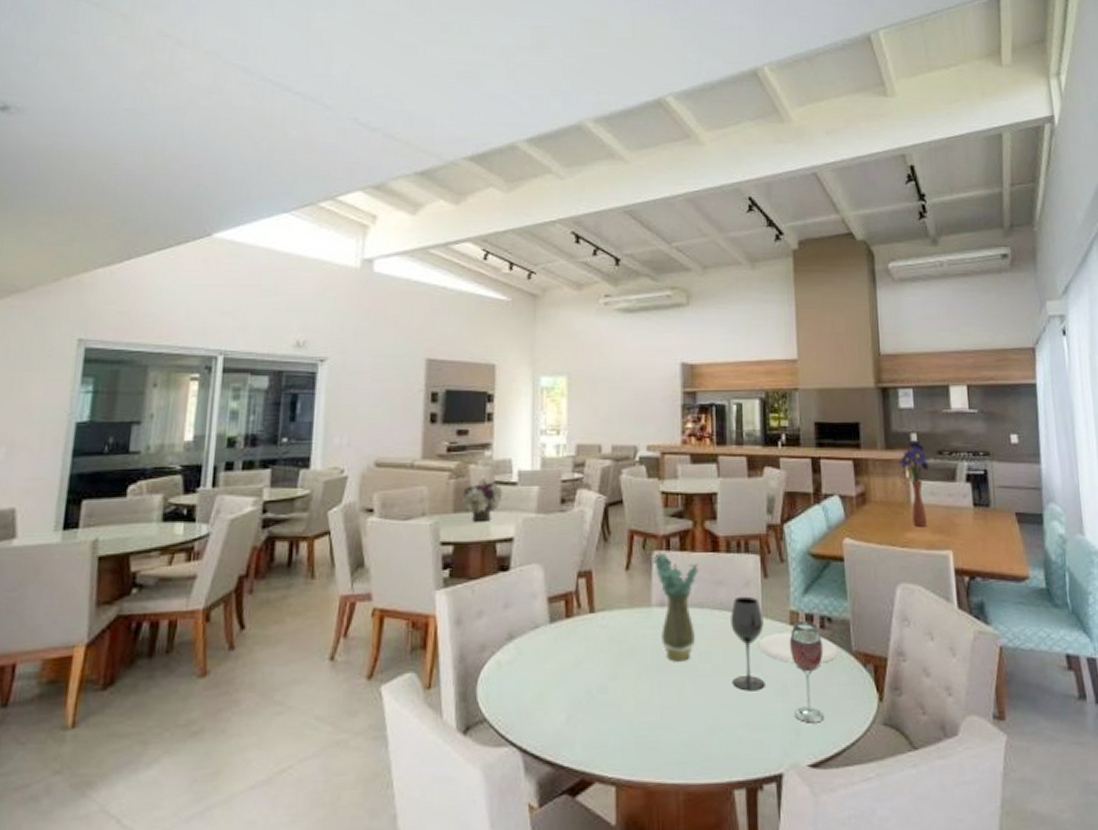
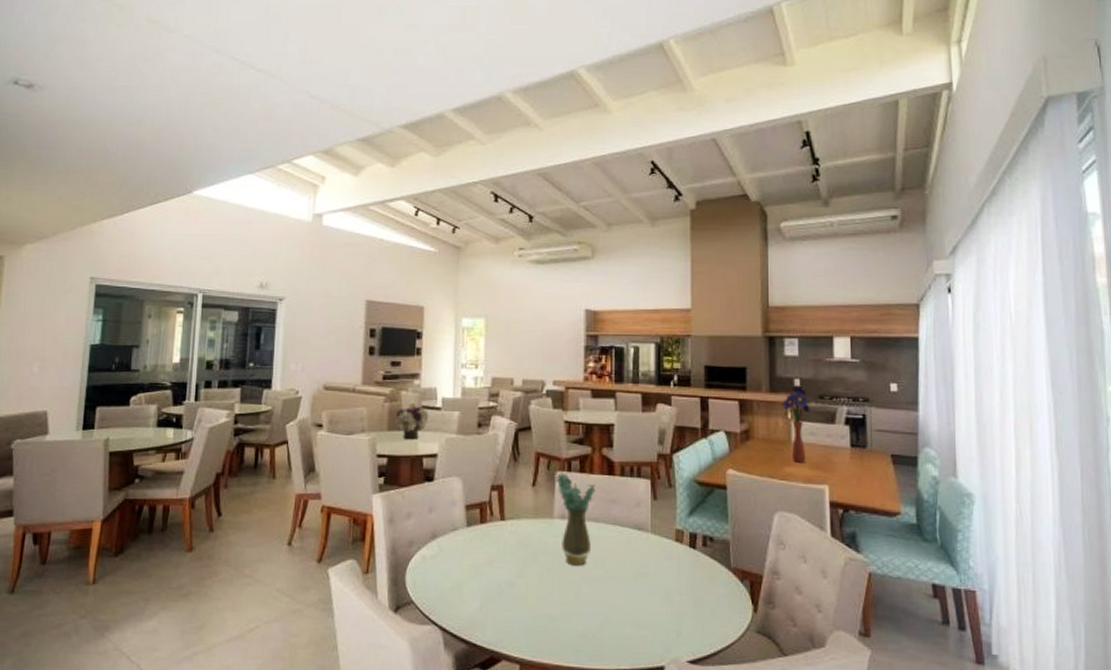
wineglass: present [730,596,765,691] -> none [622,514,652,595]
plate: present [759,633,838,663] -> none [647,547,718,576]
wineglass: present [789,620,825,723] -> none [674,538,705,627]

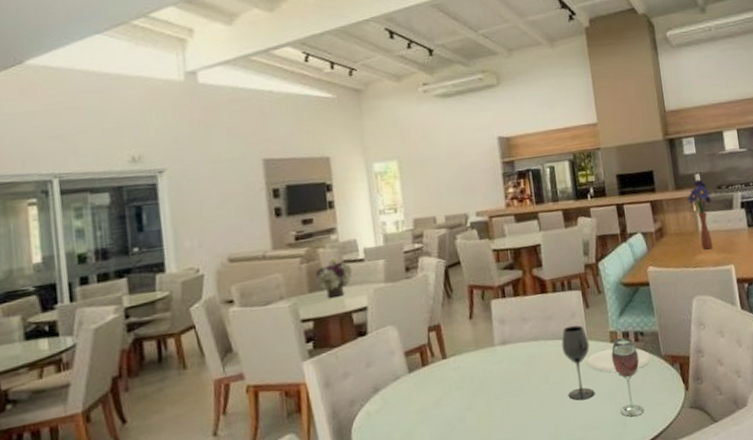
vase: present [556,471,596,566] -> none [491,299,535,387]
wineglass: none [622,514,652,595] -> present [561,325,595,400]
plate: none [647,547,718,576] -> present [587,349,651,373]
wineglass: none [674,538,705,627] -> present [611,337,644,417]

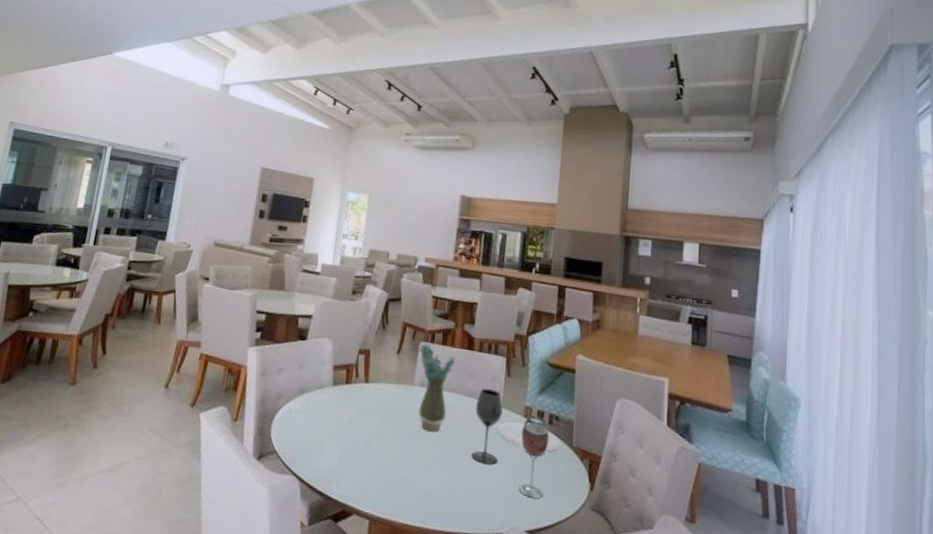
flower arrangement: present [315,257,353,298] -> none [276,264,309,300]
vase: none [491,299,535,387] -> present [418,341,455,432]
flower arrangement: present [687,180,713,250] -> none [632,283,659,356]

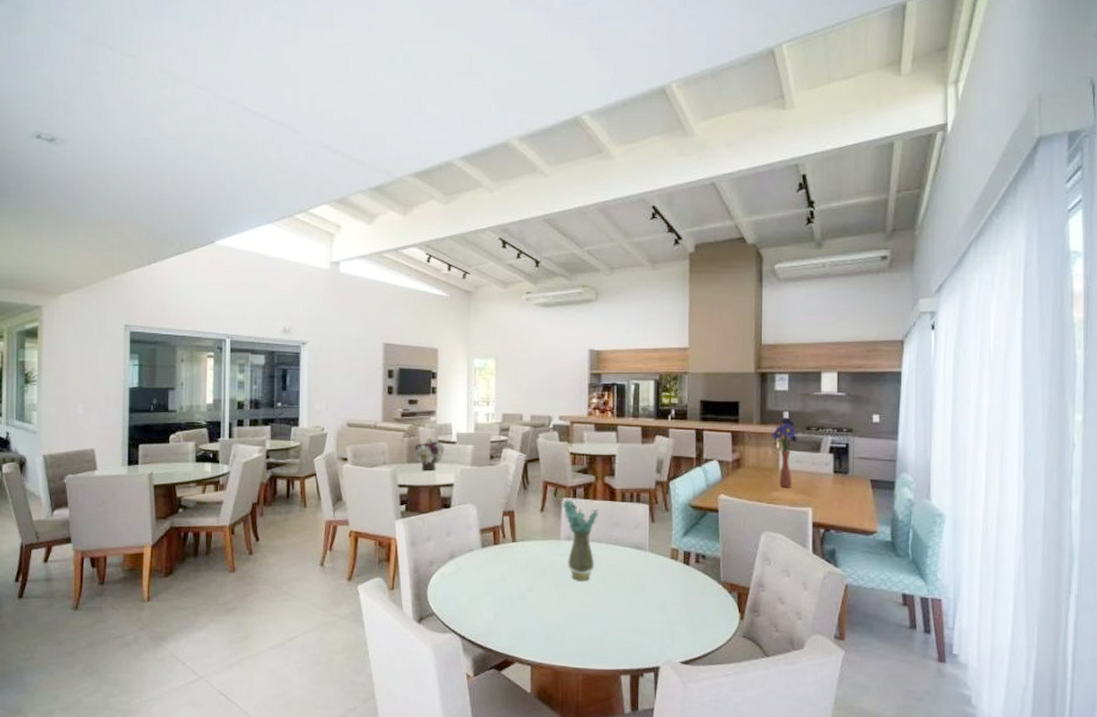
flower arrangement: none [276,264,309,300] -> present [414,436,445,470]
wineglass: present [471,388,503,465] -> none [622,535,650,606]
plate: present [497,422,561,452] -> none [645,564,709,589]
wineglass: present [519,415,550,499] -> none [669,556,697,632]
flower arrangement: none [632,283,659,356] -> present [771,417,799,488]

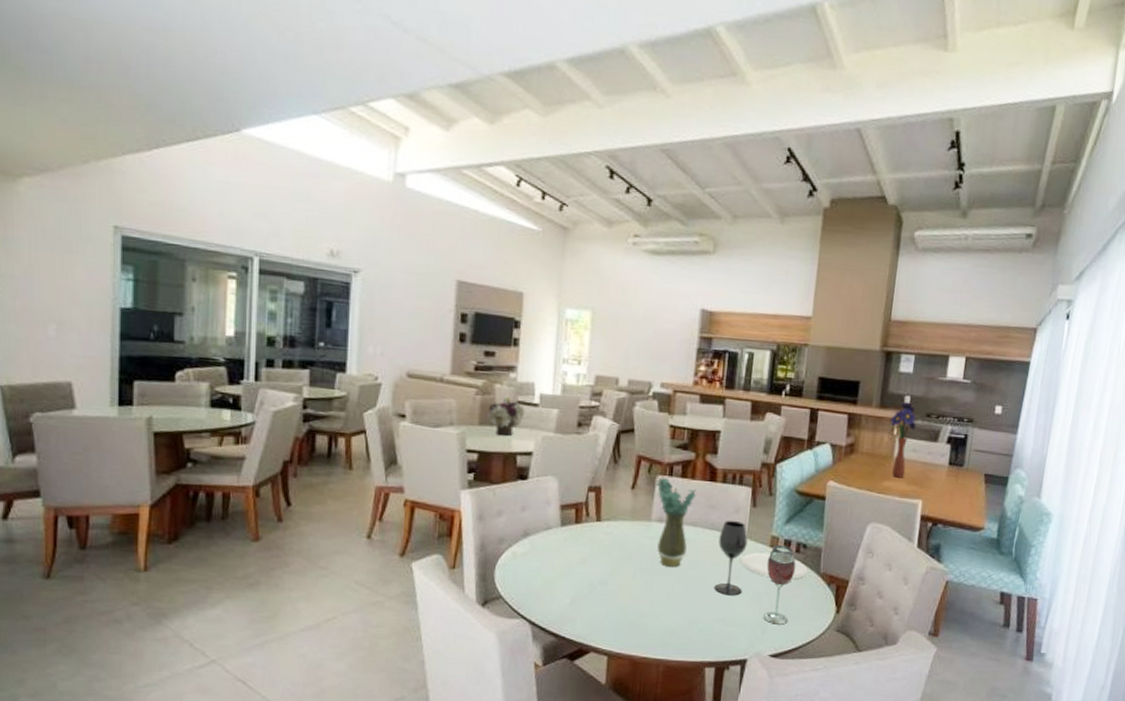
wineglass: none [622,535,650,606] -> present [714,520,748,596]
plate: none [645,564,709,589] -> present [741,552,808,580]
wineglass: none [669,556,697,632] -> present [763,544,796,625]

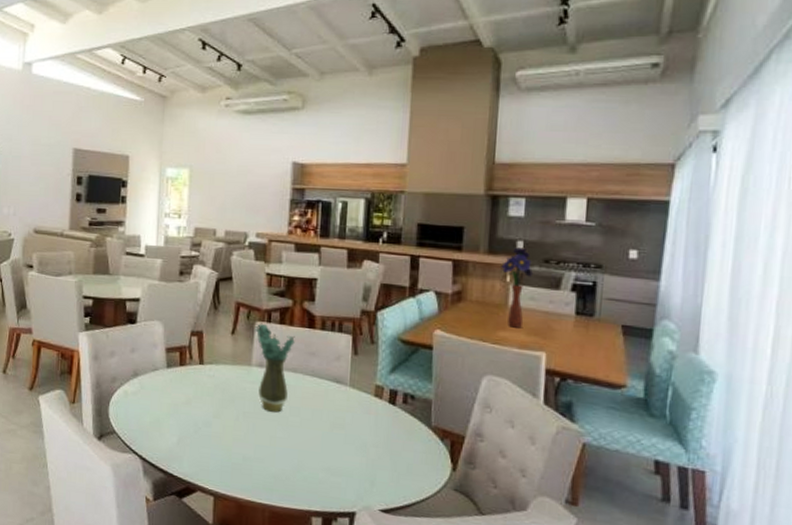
flower arrangement: present [487,395,525,436] -> none [100,247,133,283]
wineglass: present [714,520,748,596] -> none [317,367,351,445]
plate: present [741,552,808,580] -> none [344,401,417,432]
wineglass: present [763,544,796,625] -> none [371,394,404,479]

